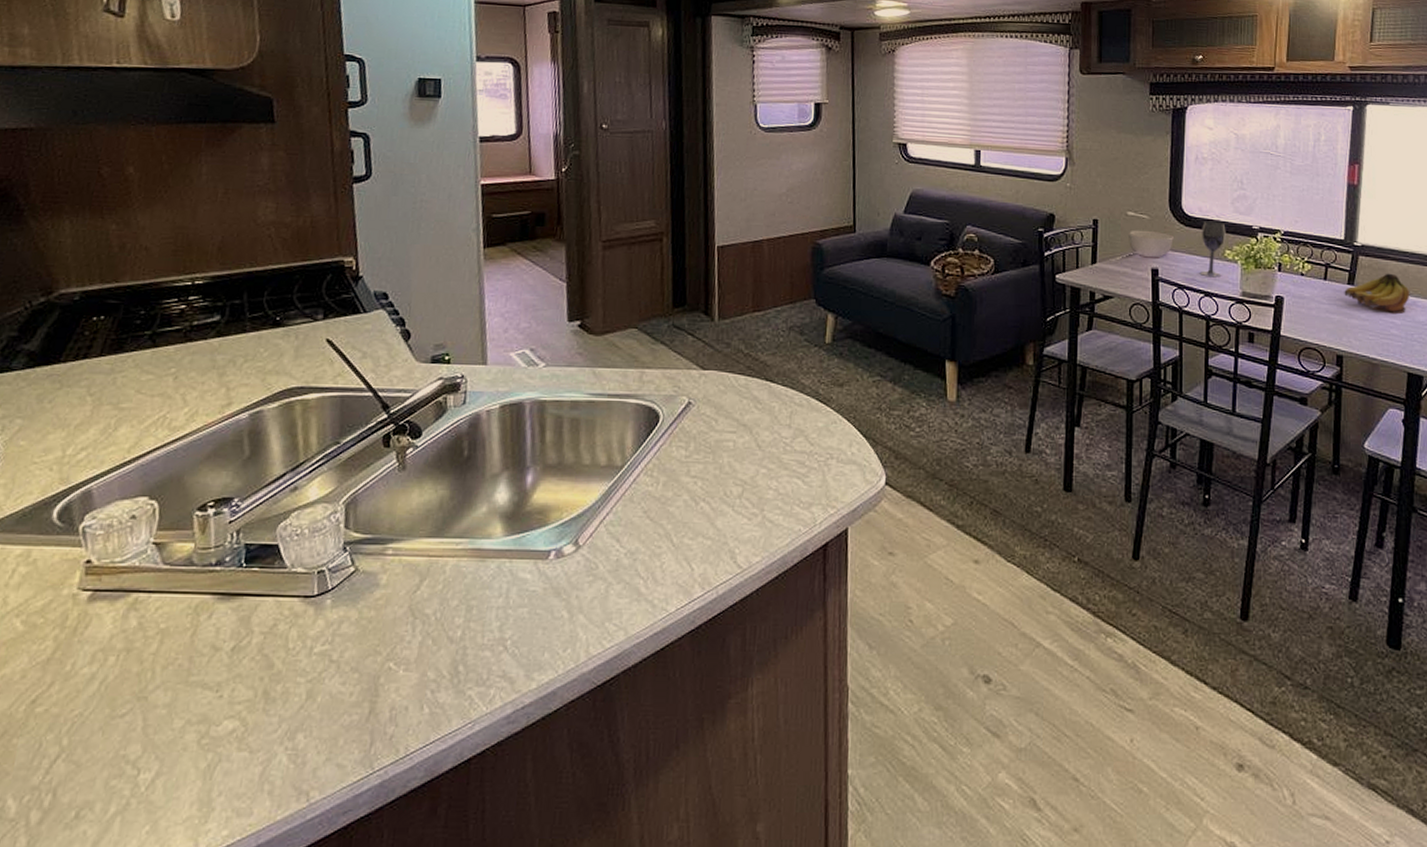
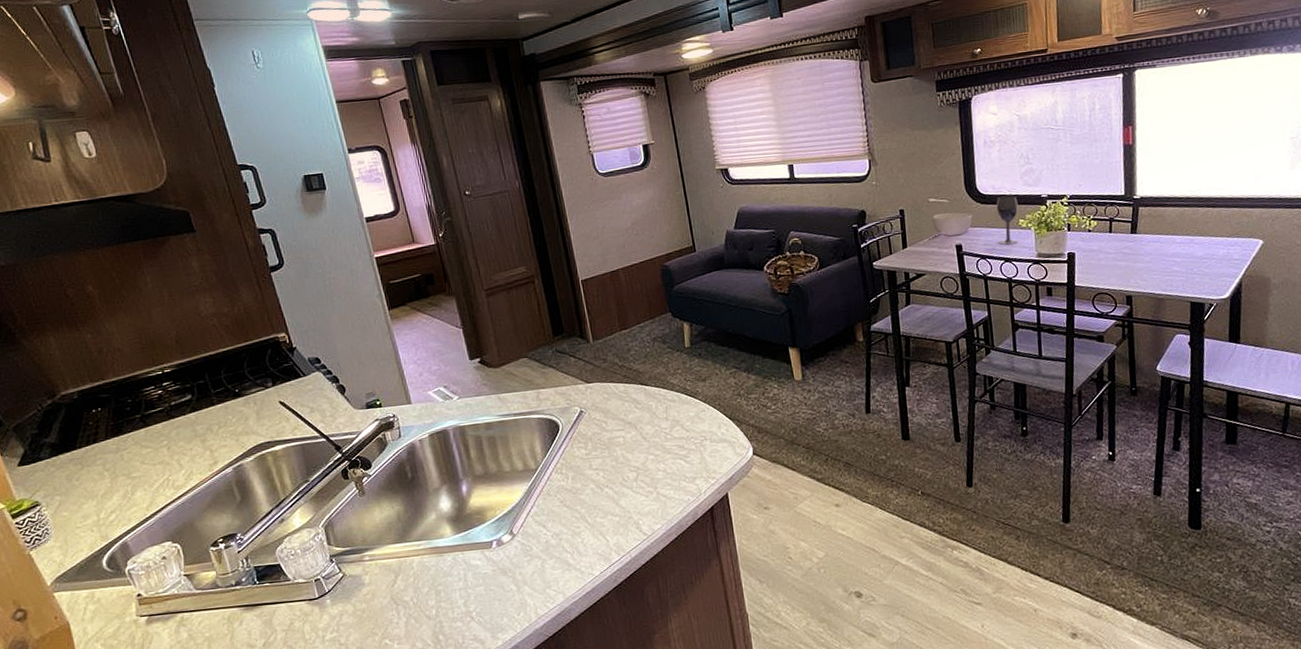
fruit: present [1344,273,1410,315] -> none [1128,218,1188,254]

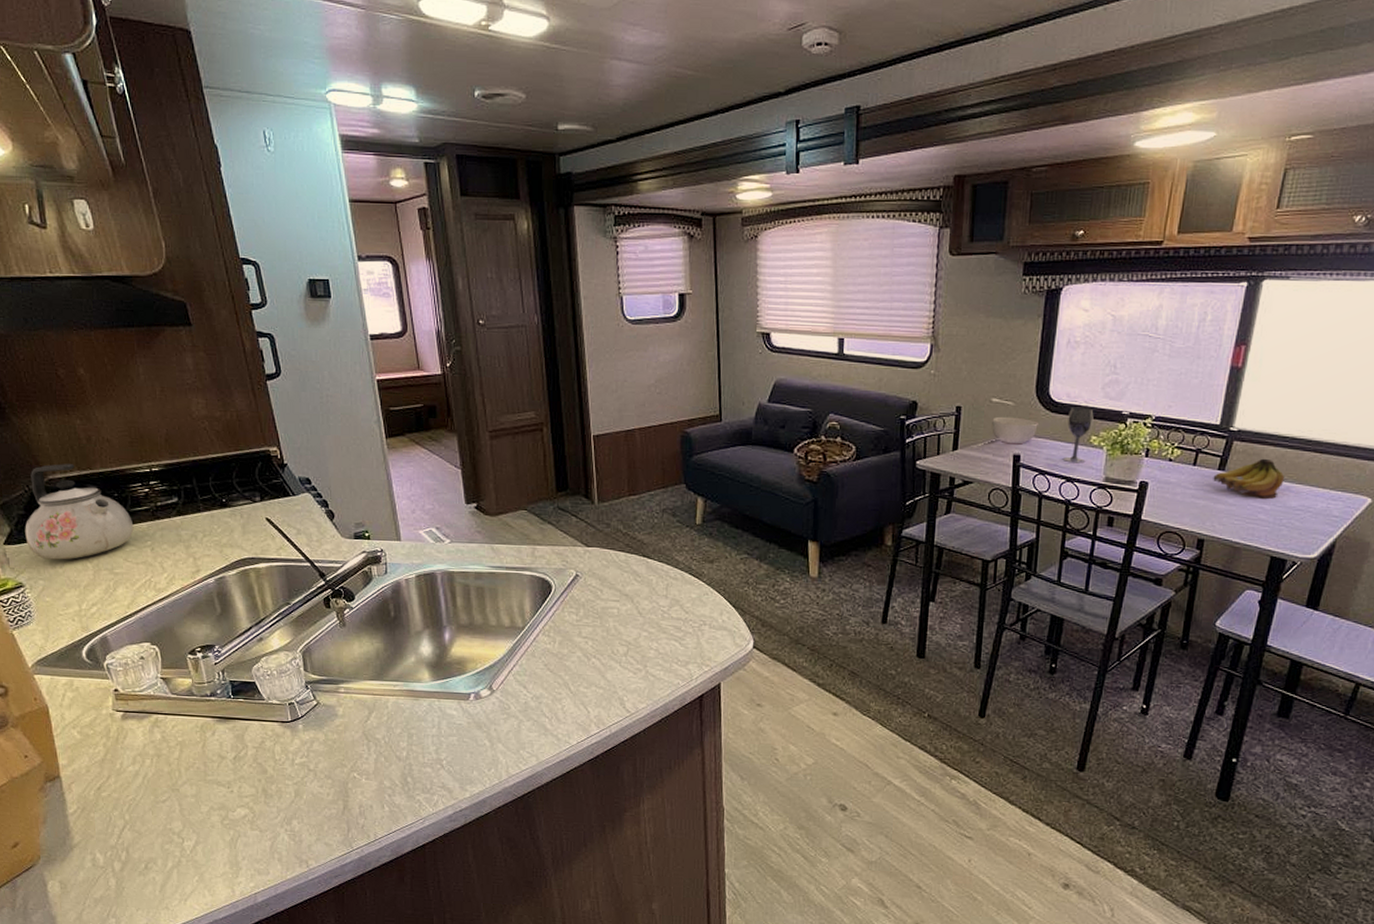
kettle: none [39,377,149,475] -> present [25,464,134,560]
fruit: none [1128,218,1188,254] -> present [1213,458,1285,500]

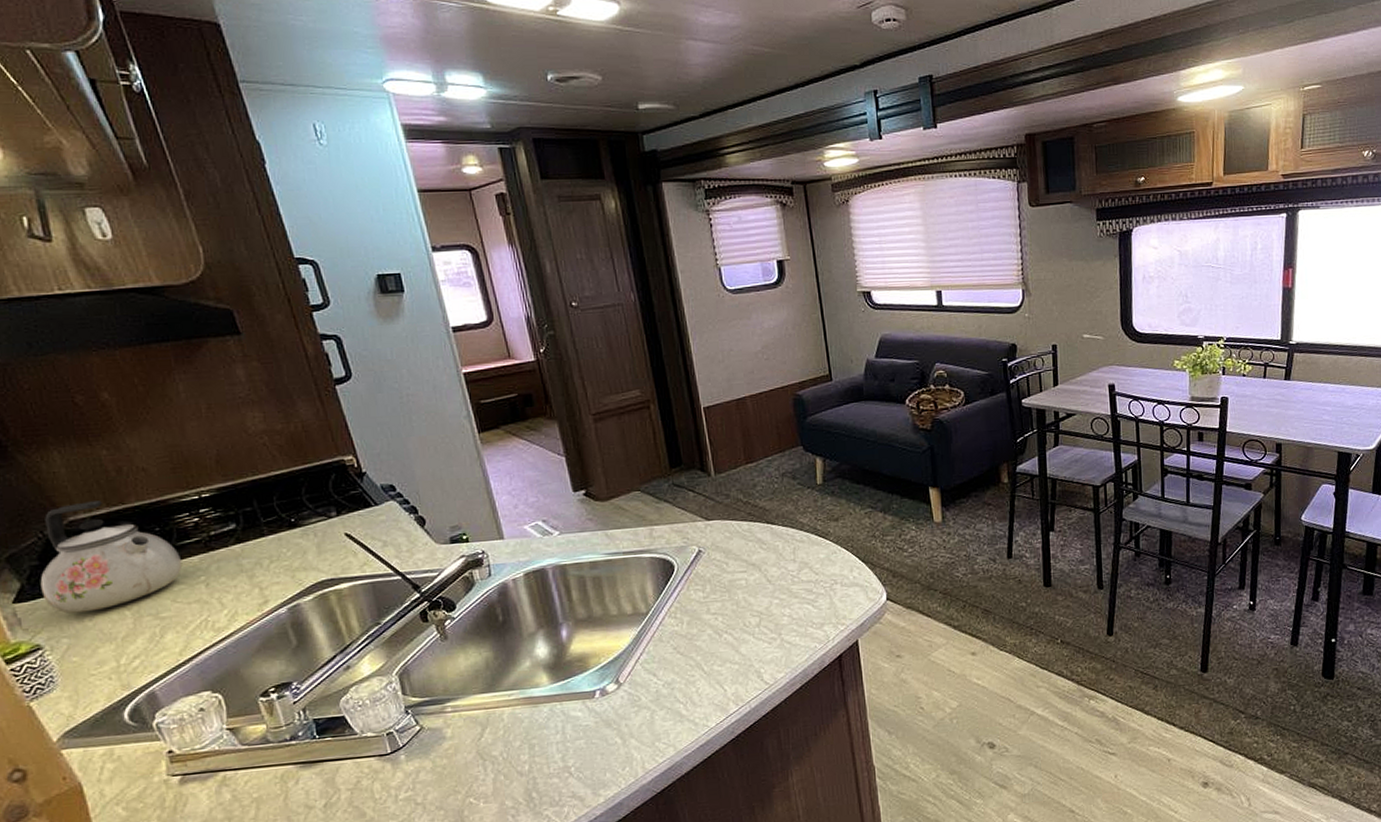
bowl: present [991,416,1038,446] -> none [1086,349,1127,377]
wine glass: present [1062,406,1094,464] -> none [1152,334,1174,387]
fruit: present [1213,458,1285,500] -> none [1281,365,1340,402]

